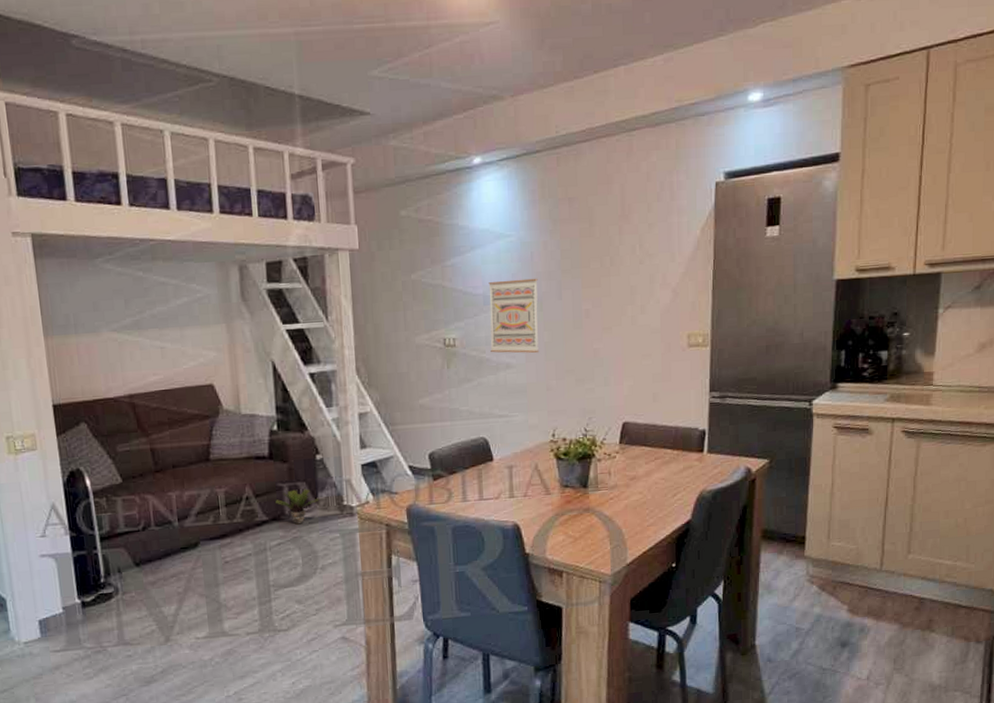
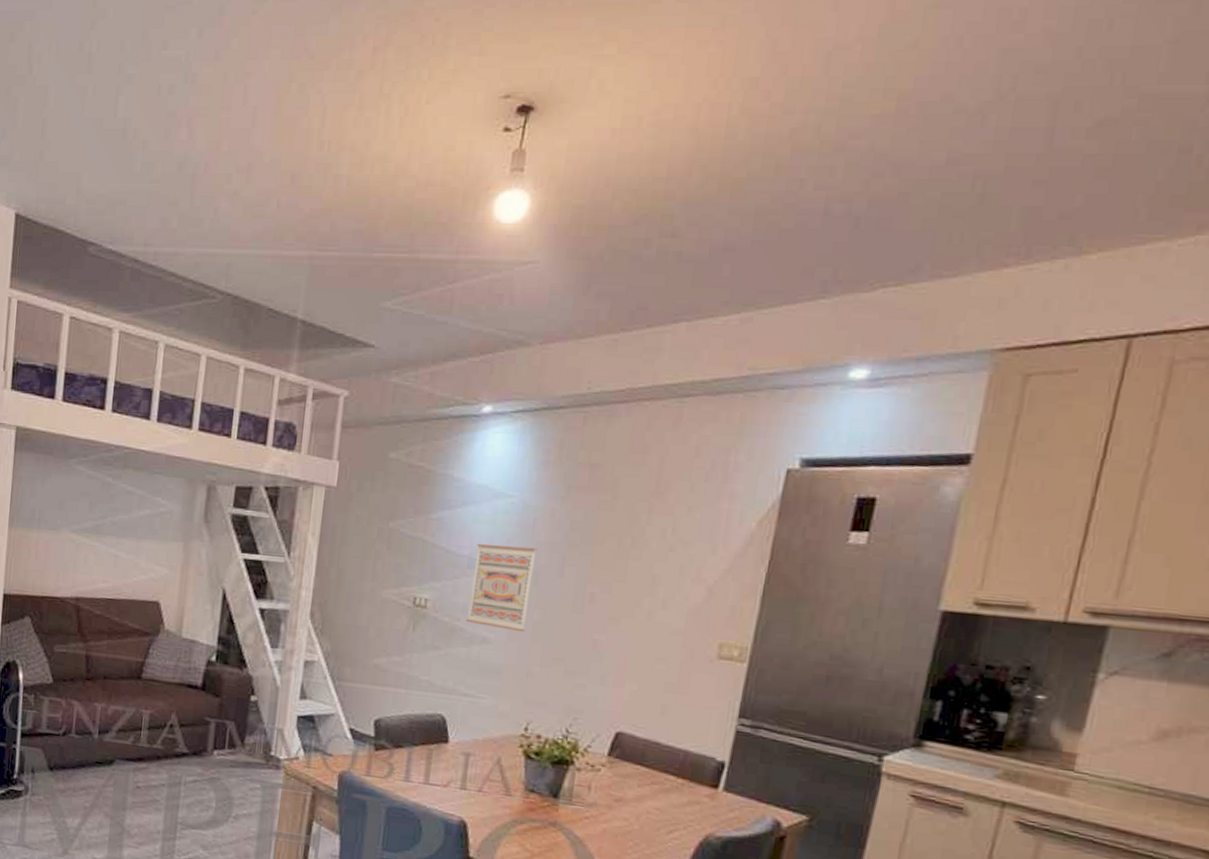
potted plant: present [276,488,319,525] -> none [200,727,246,766]

